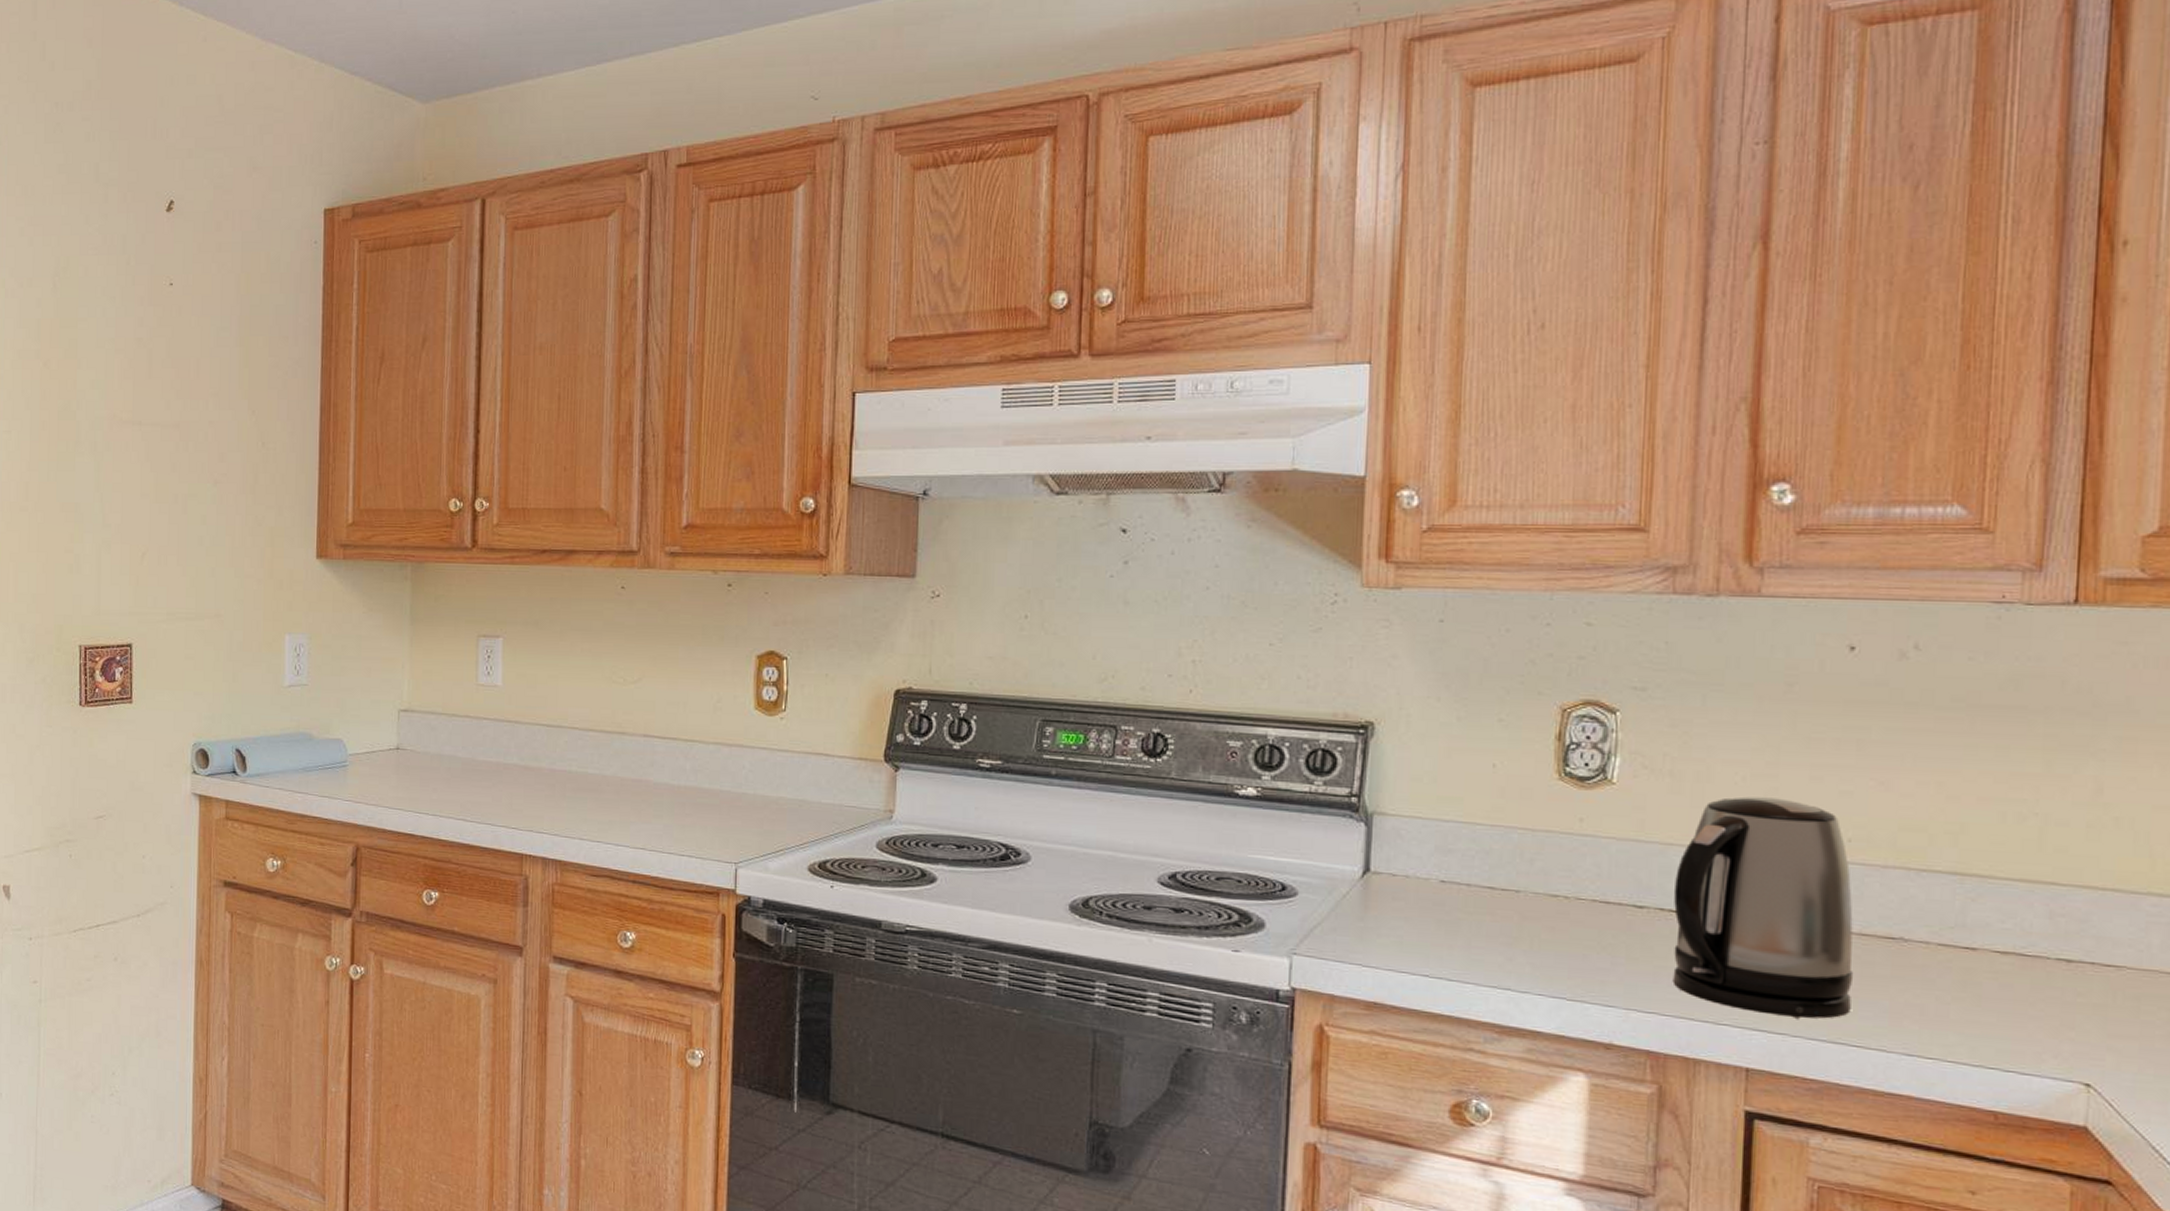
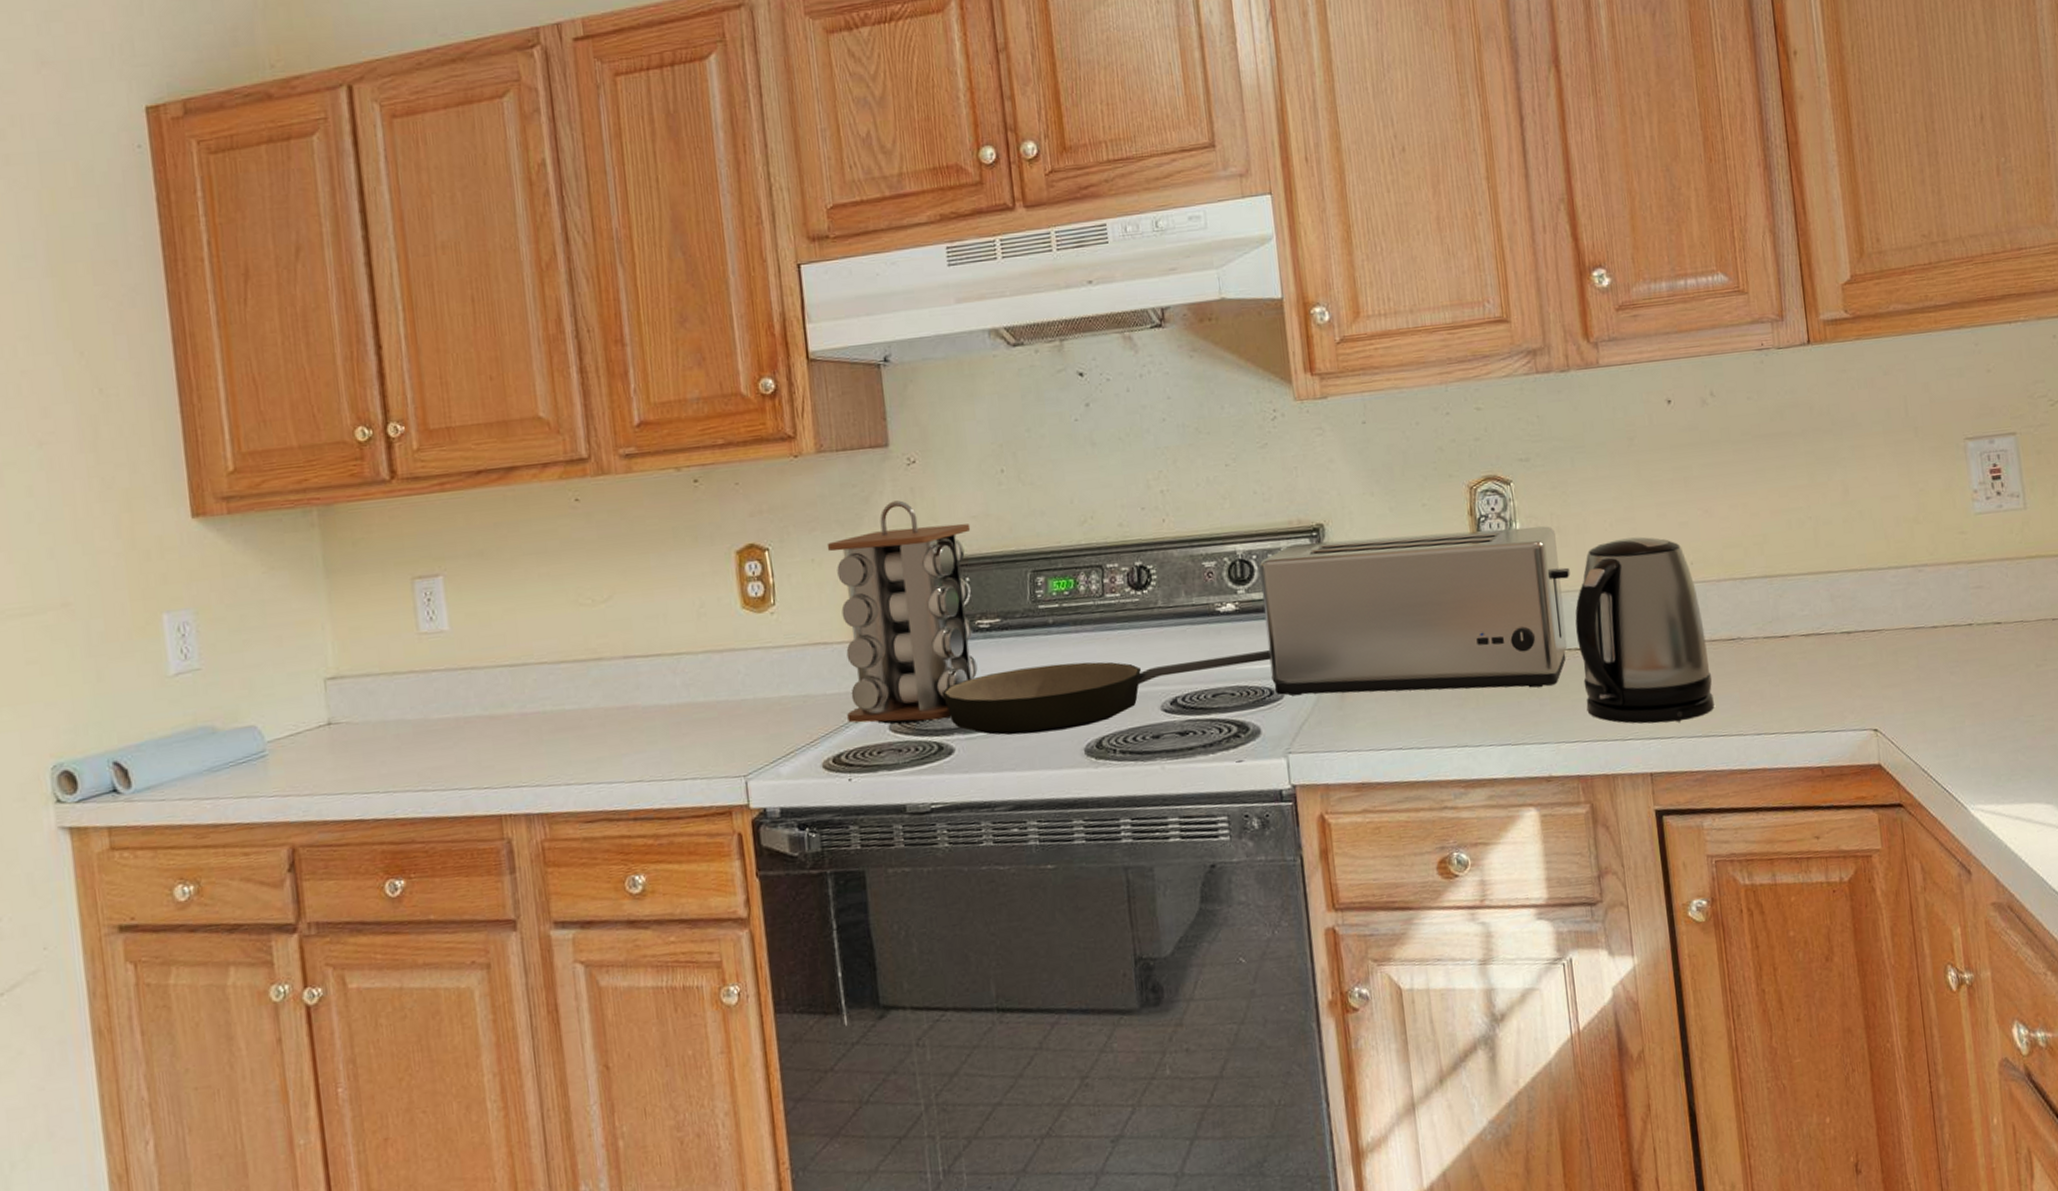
spice rack: none [838,631,986,848] -> present [827,500,978,724]
frying pan: none [932,812,1289,883] -> present [941,650,1271,735]
toaster: none [1286,738,1678,945] -> present [1259,526,1570,696]

